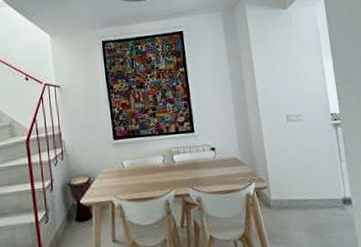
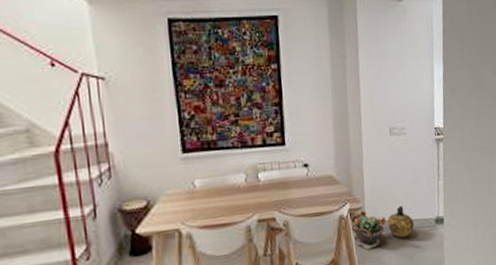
potted plant: none [257,189,292,227] -> present [351,210,386,250]
ceramic jug: none [293,185,321,218] -> present [387,205,414,239]

